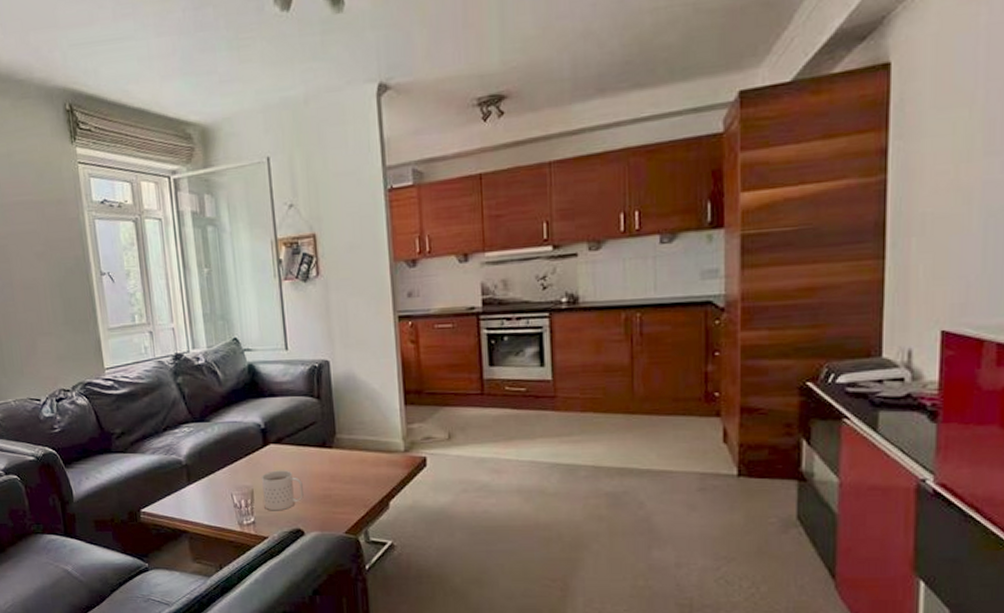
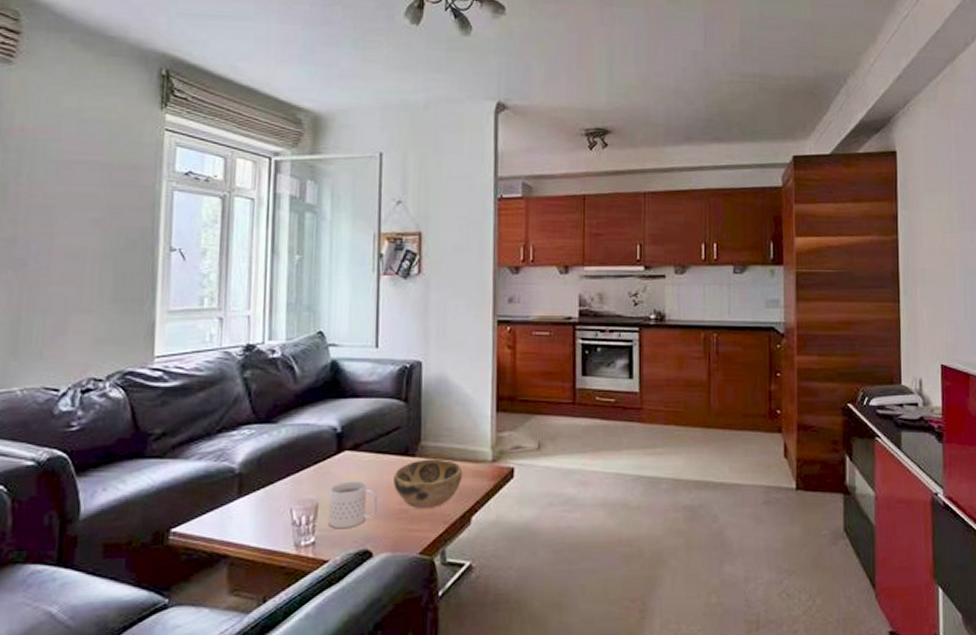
decorative bowl: none [315,450,378,495] -> present [393,459,463,510]

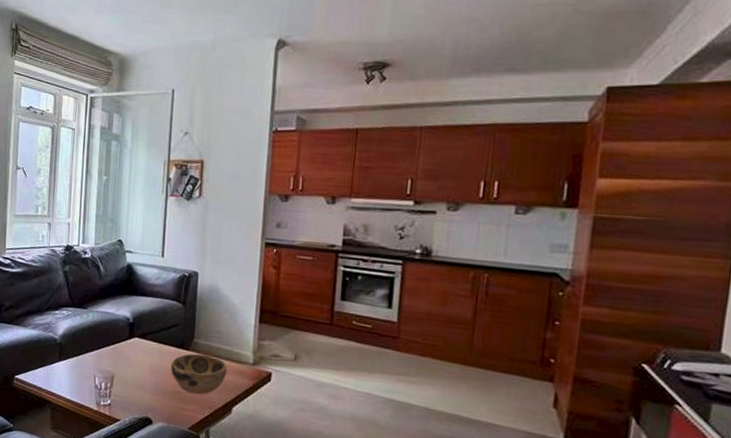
mug: present [328,480,377,529] -> none [121,361,158,398]

